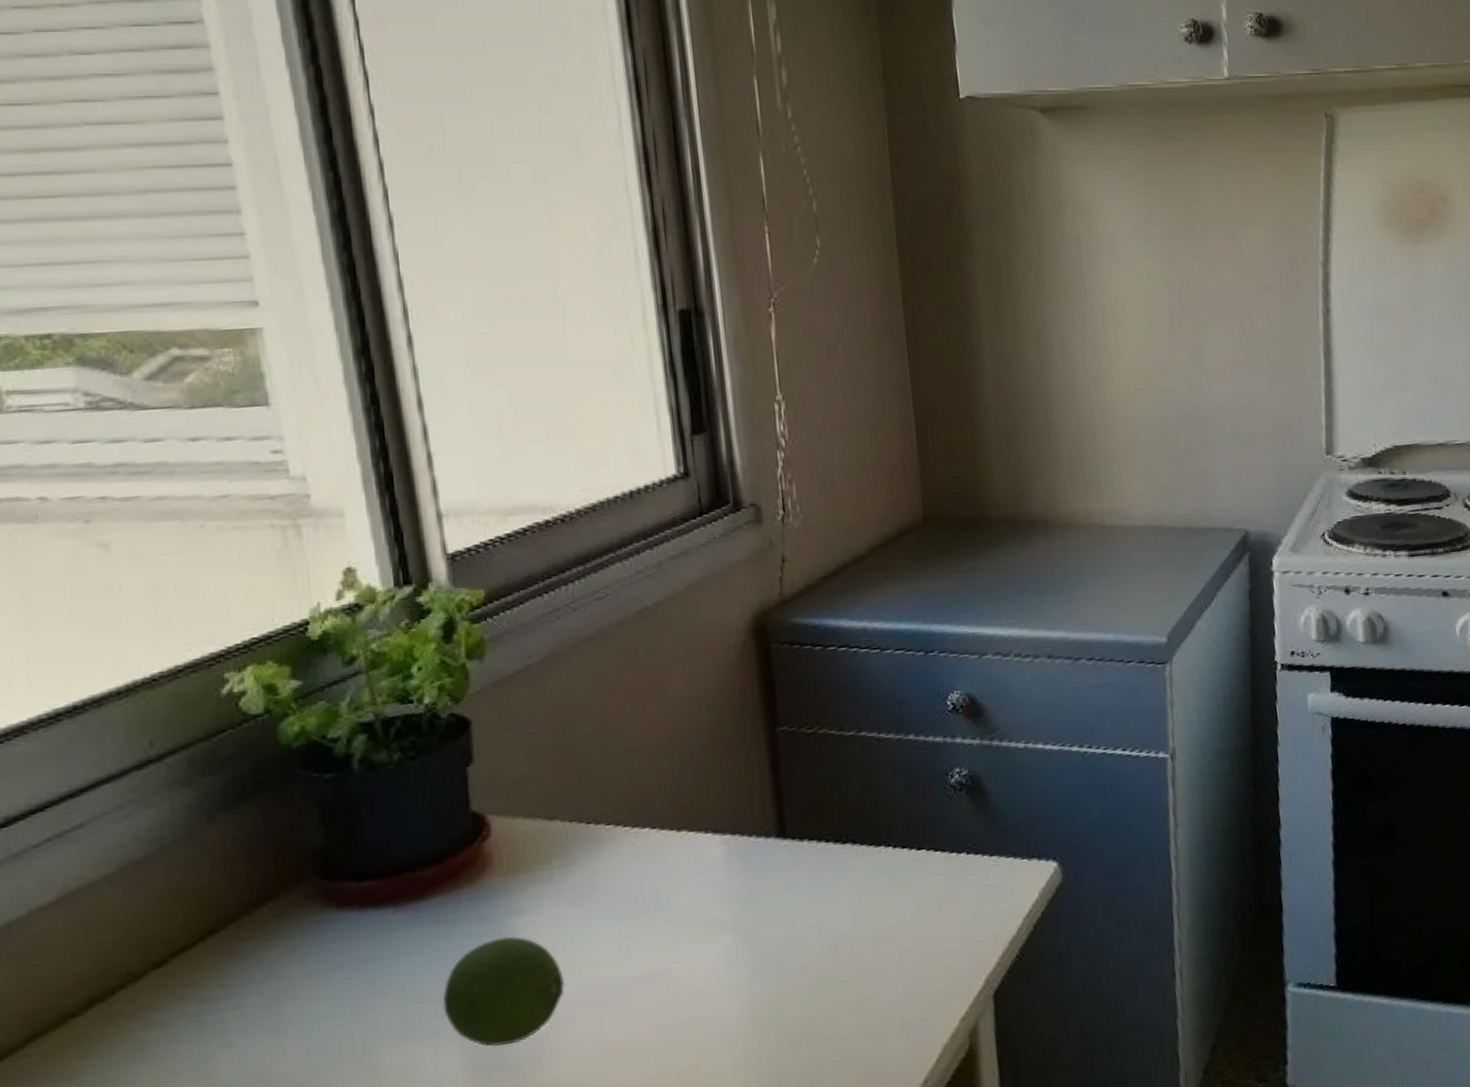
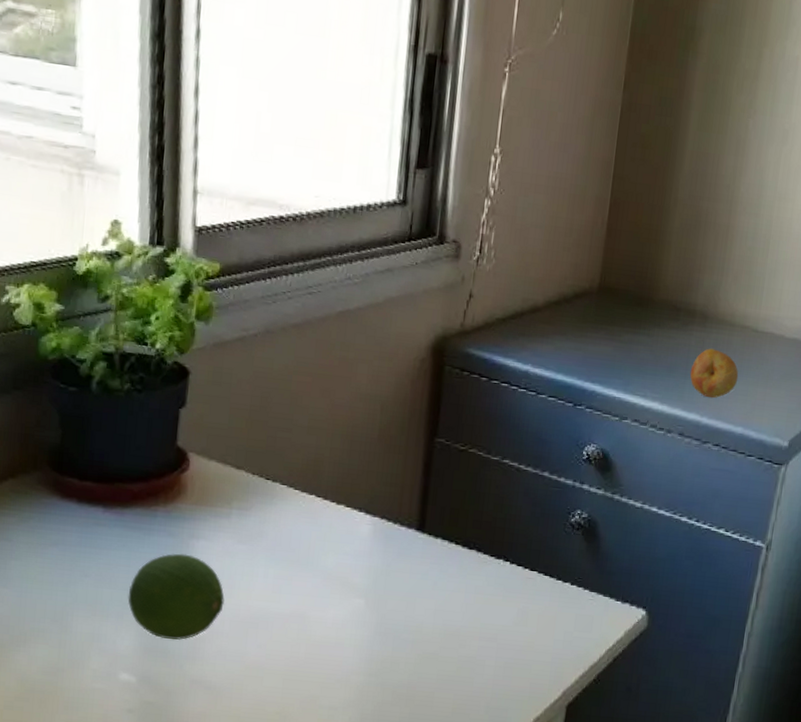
fruit: none [1043,556,1097,610] -> present [690,348,739,398]

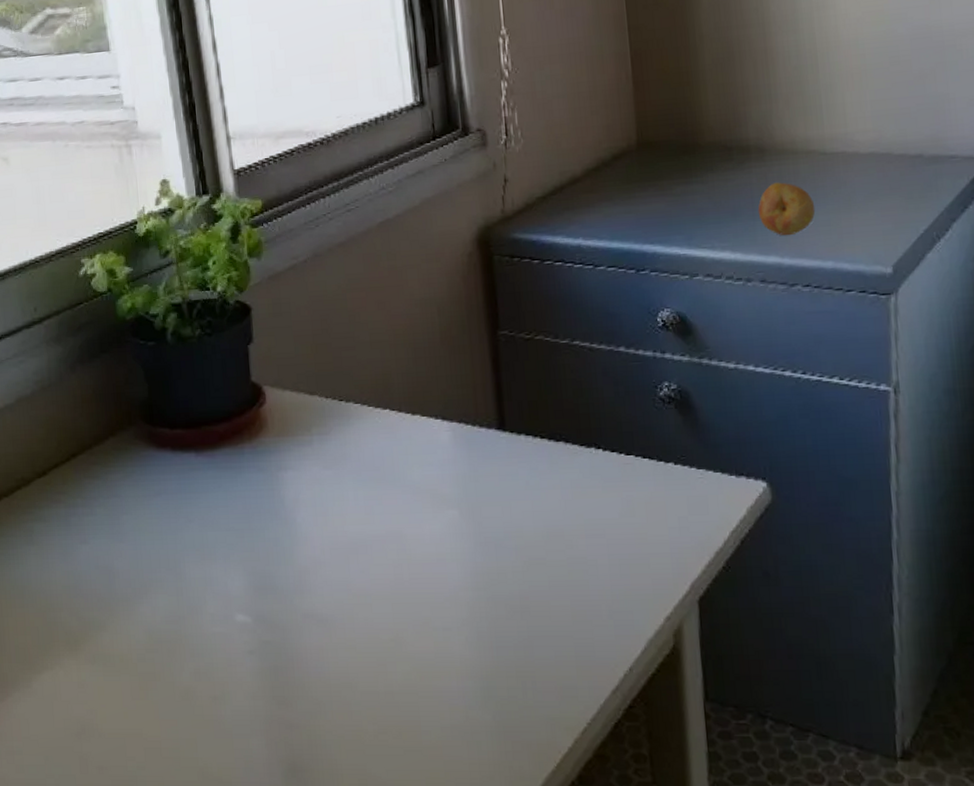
fruit: present [128,553,225,640] -> none [230,487,321,576]

